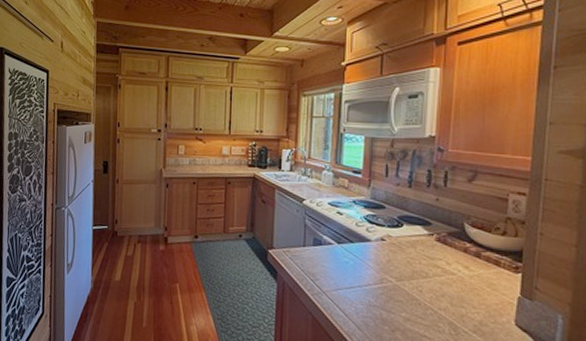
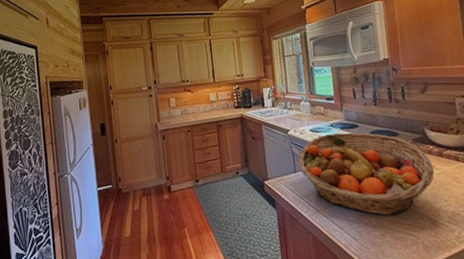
fruit basket: none [308,210,467,312] -> present [297,132,435,216]

